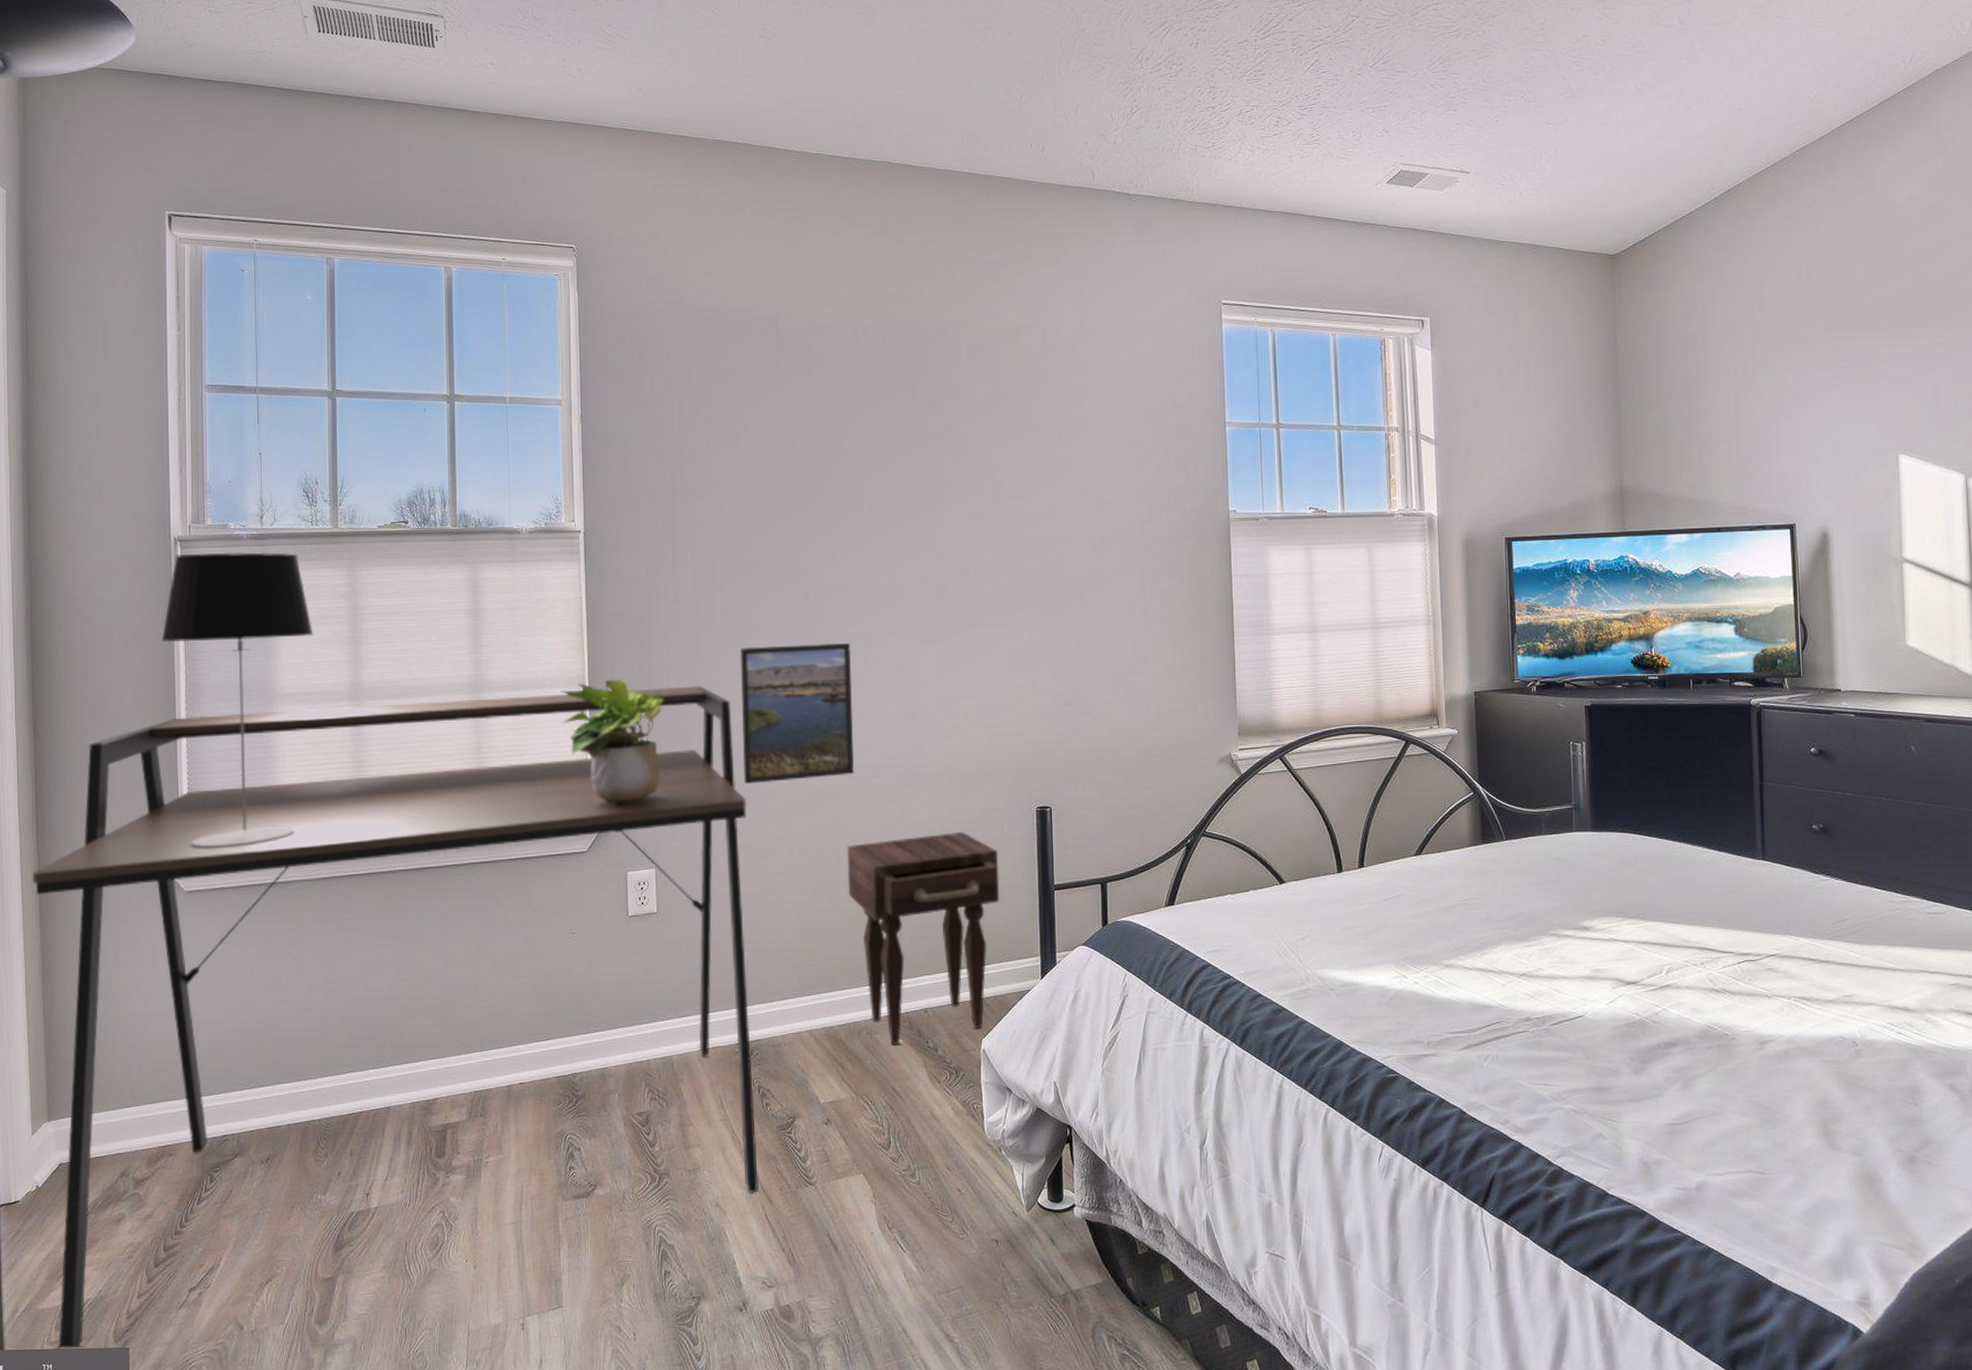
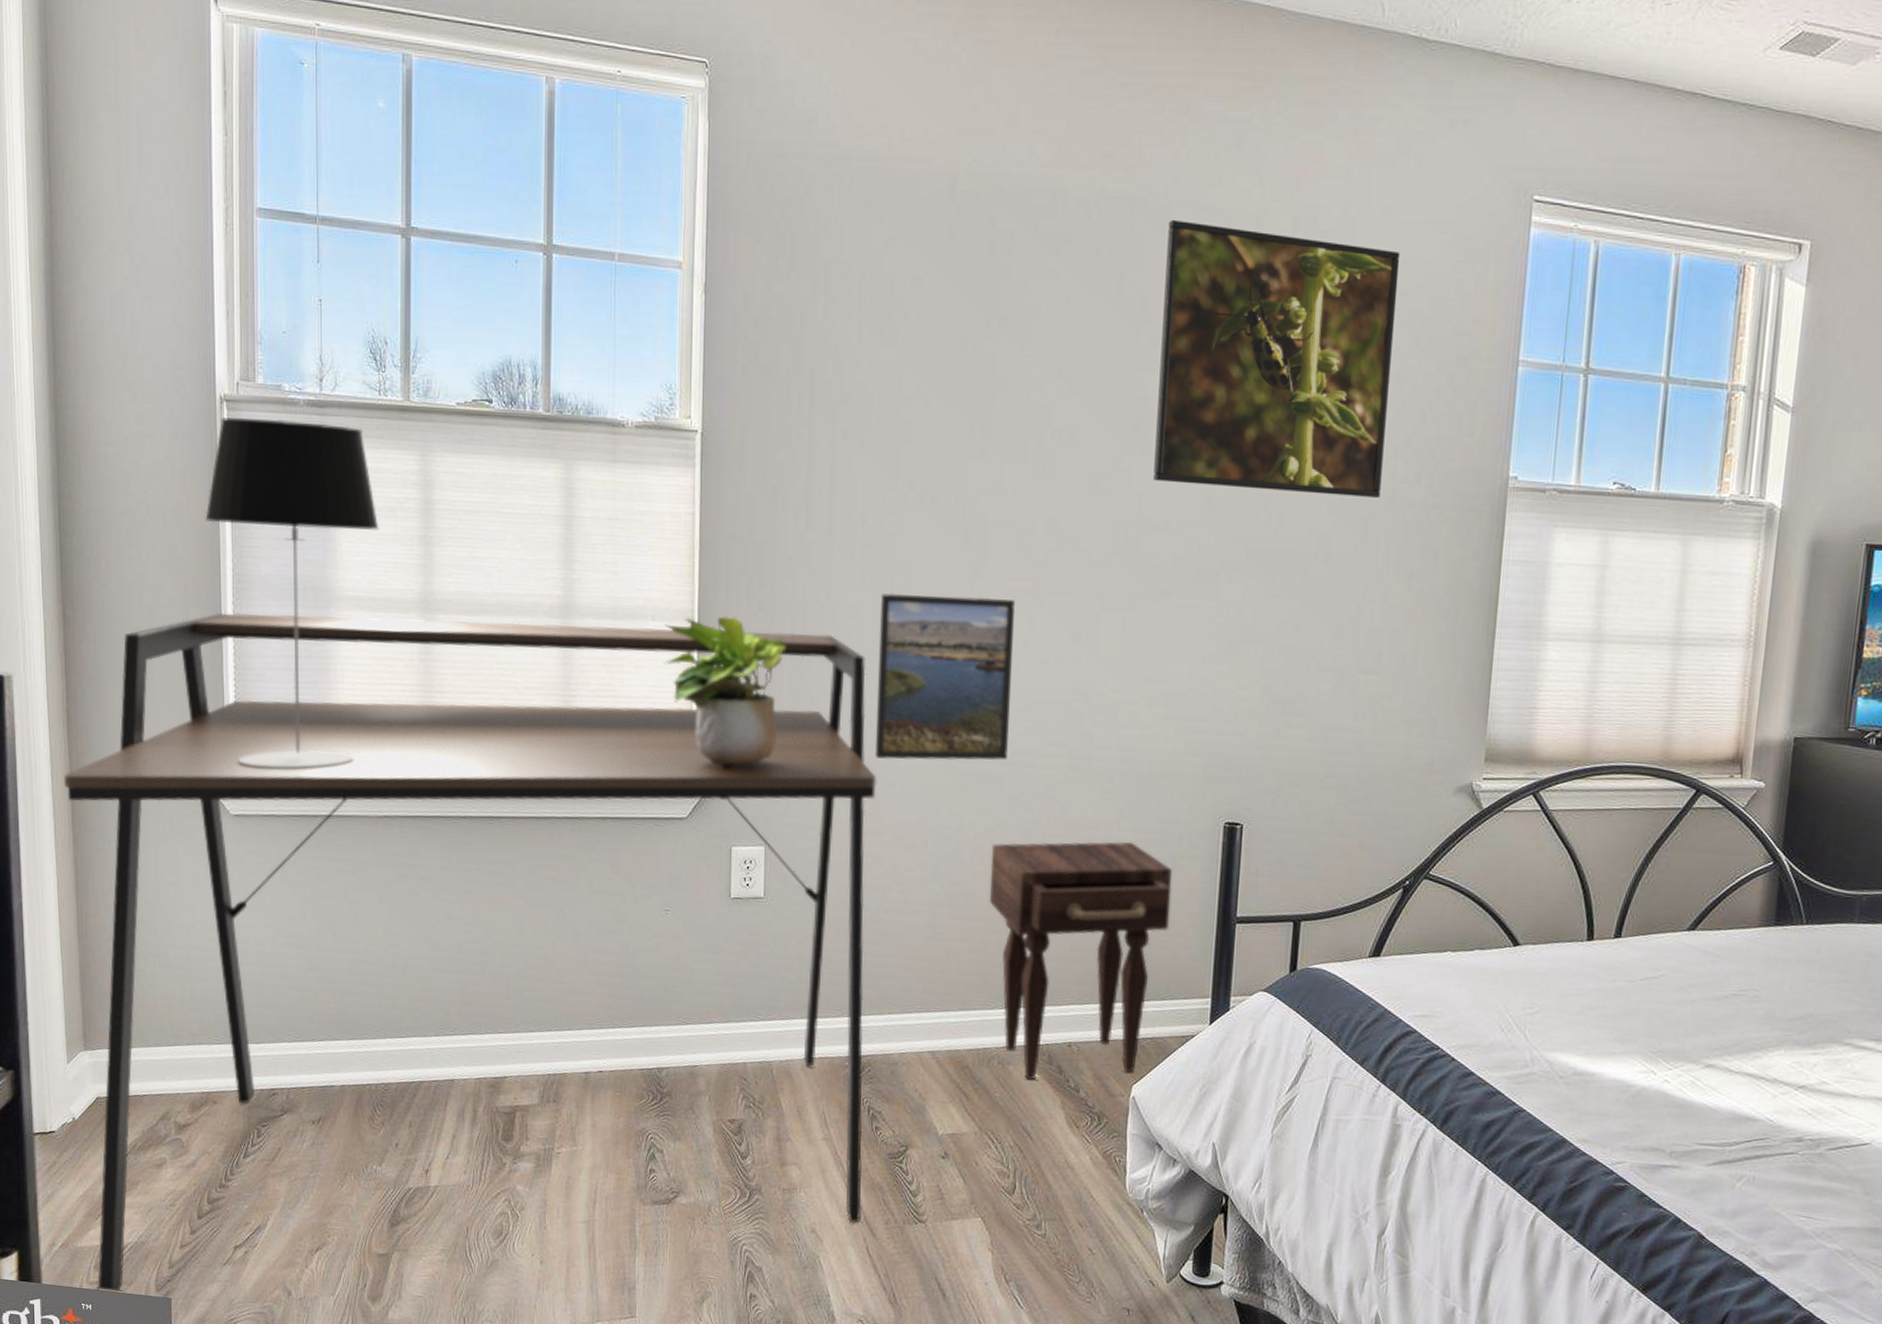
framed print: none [947,338,1132,539] -> present [1153,219,1401,498]

